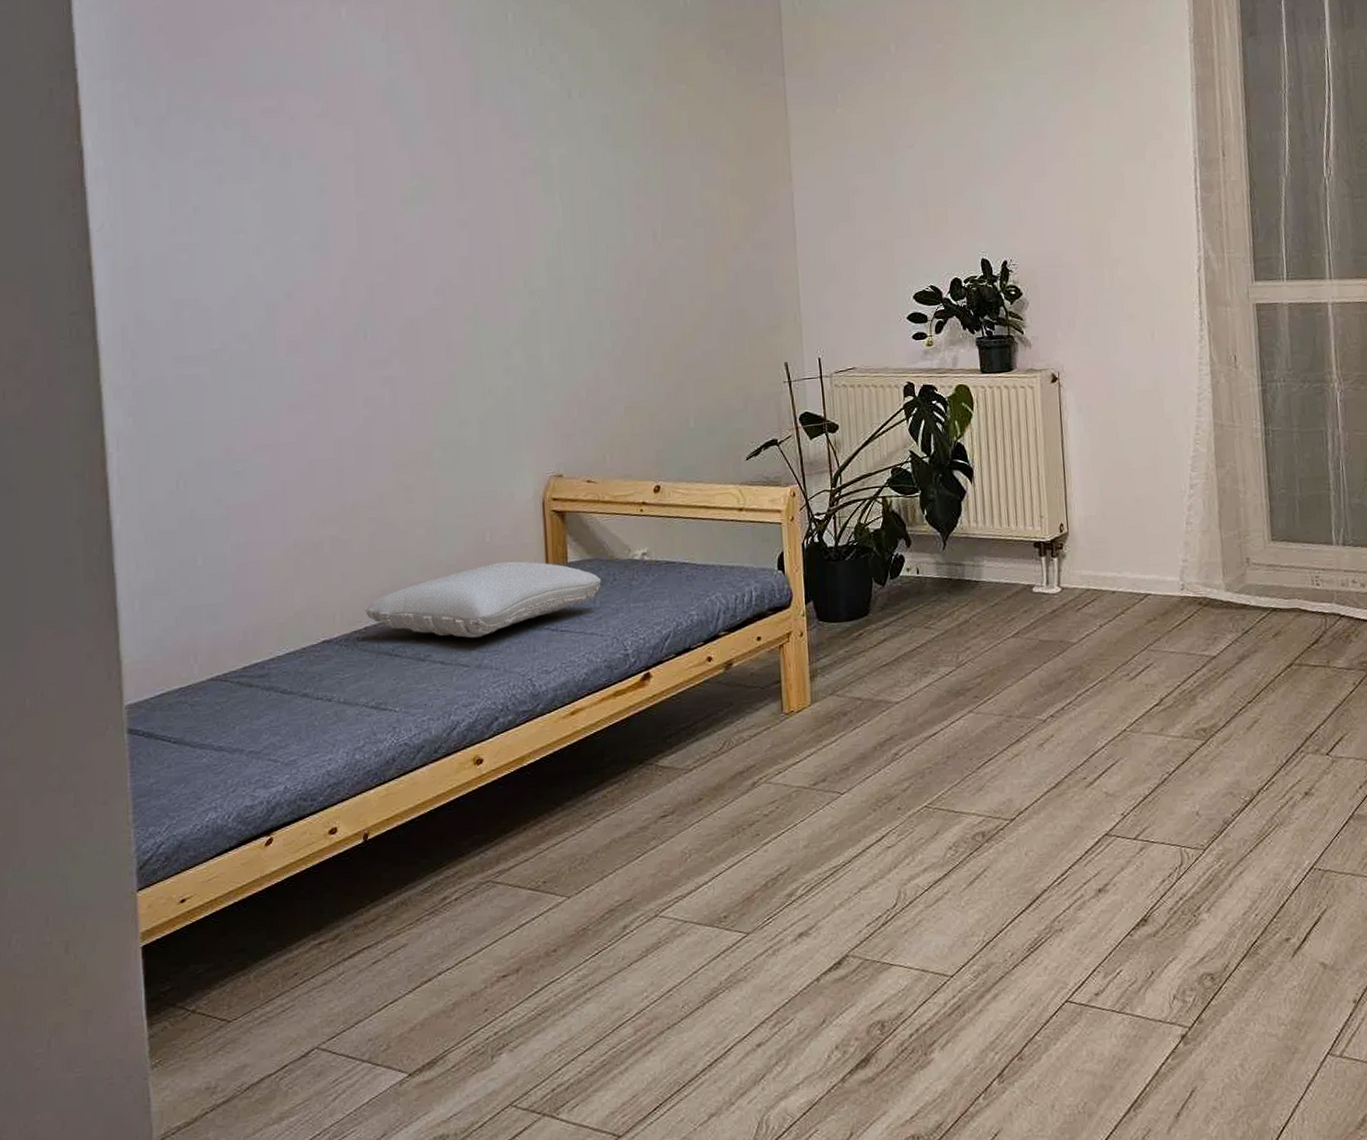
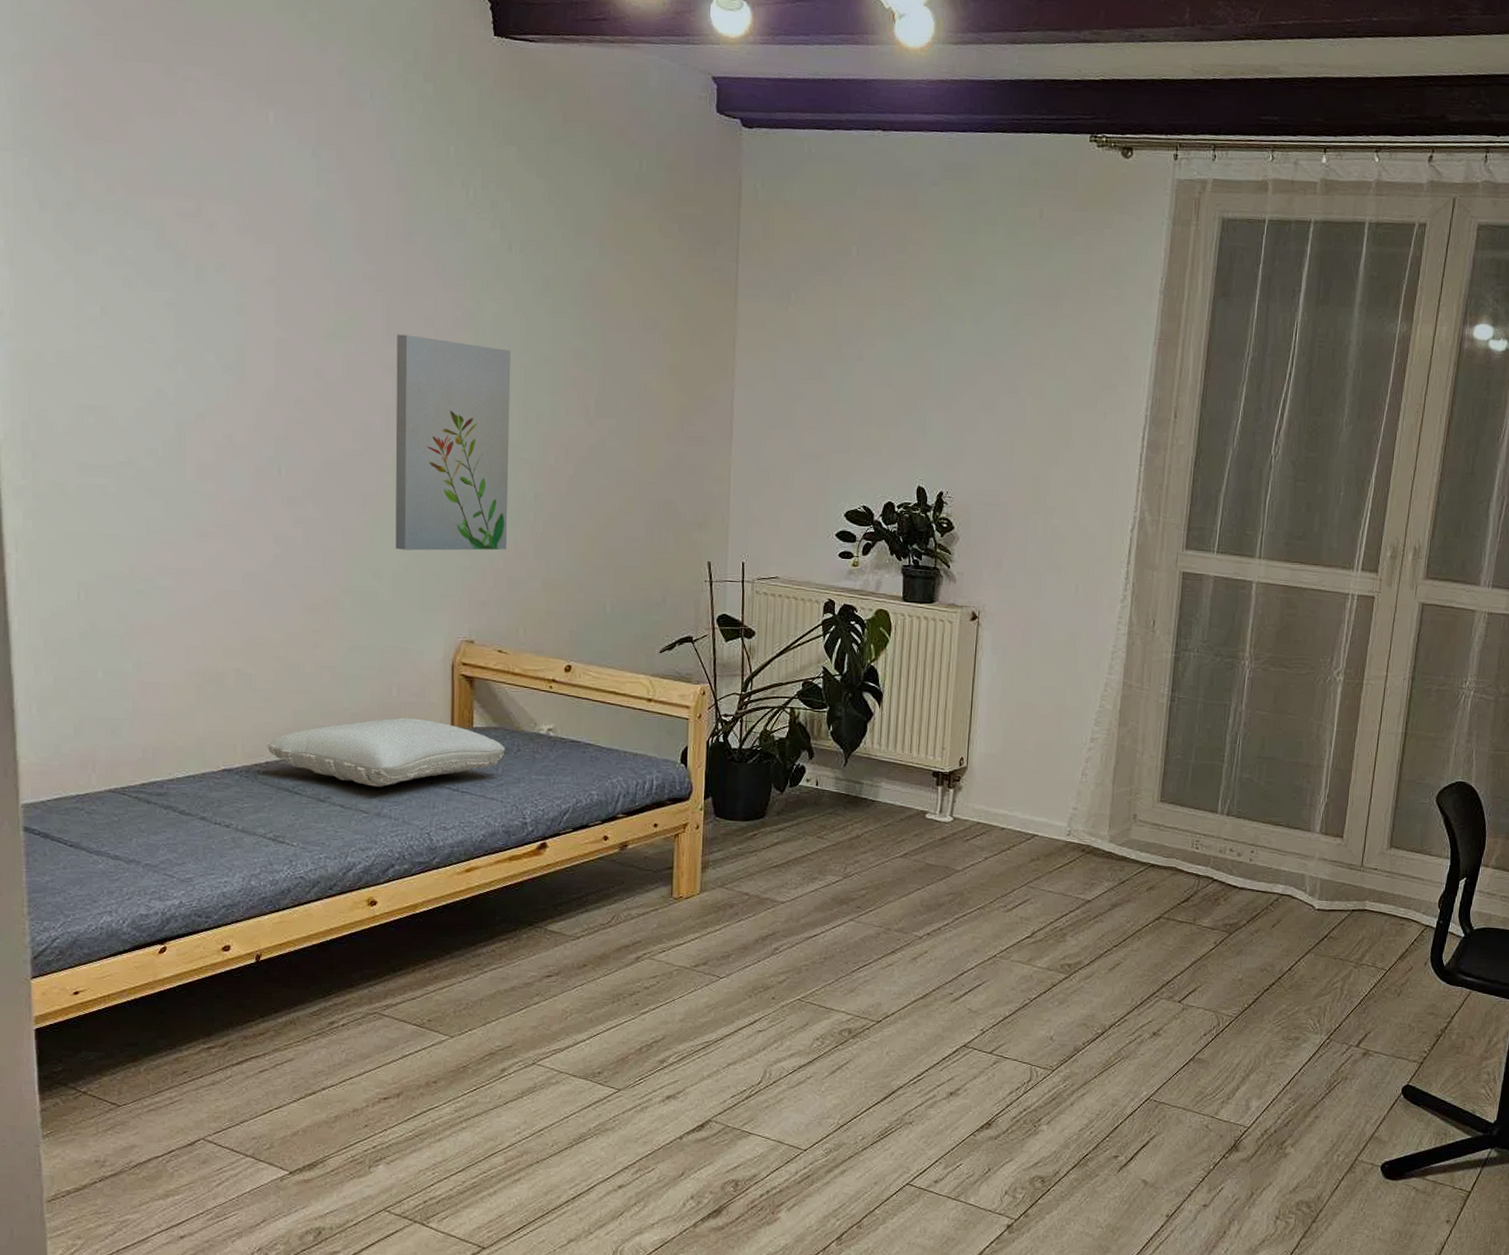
wall art: none [469,188,588,395] -> present [395,334,511,551]

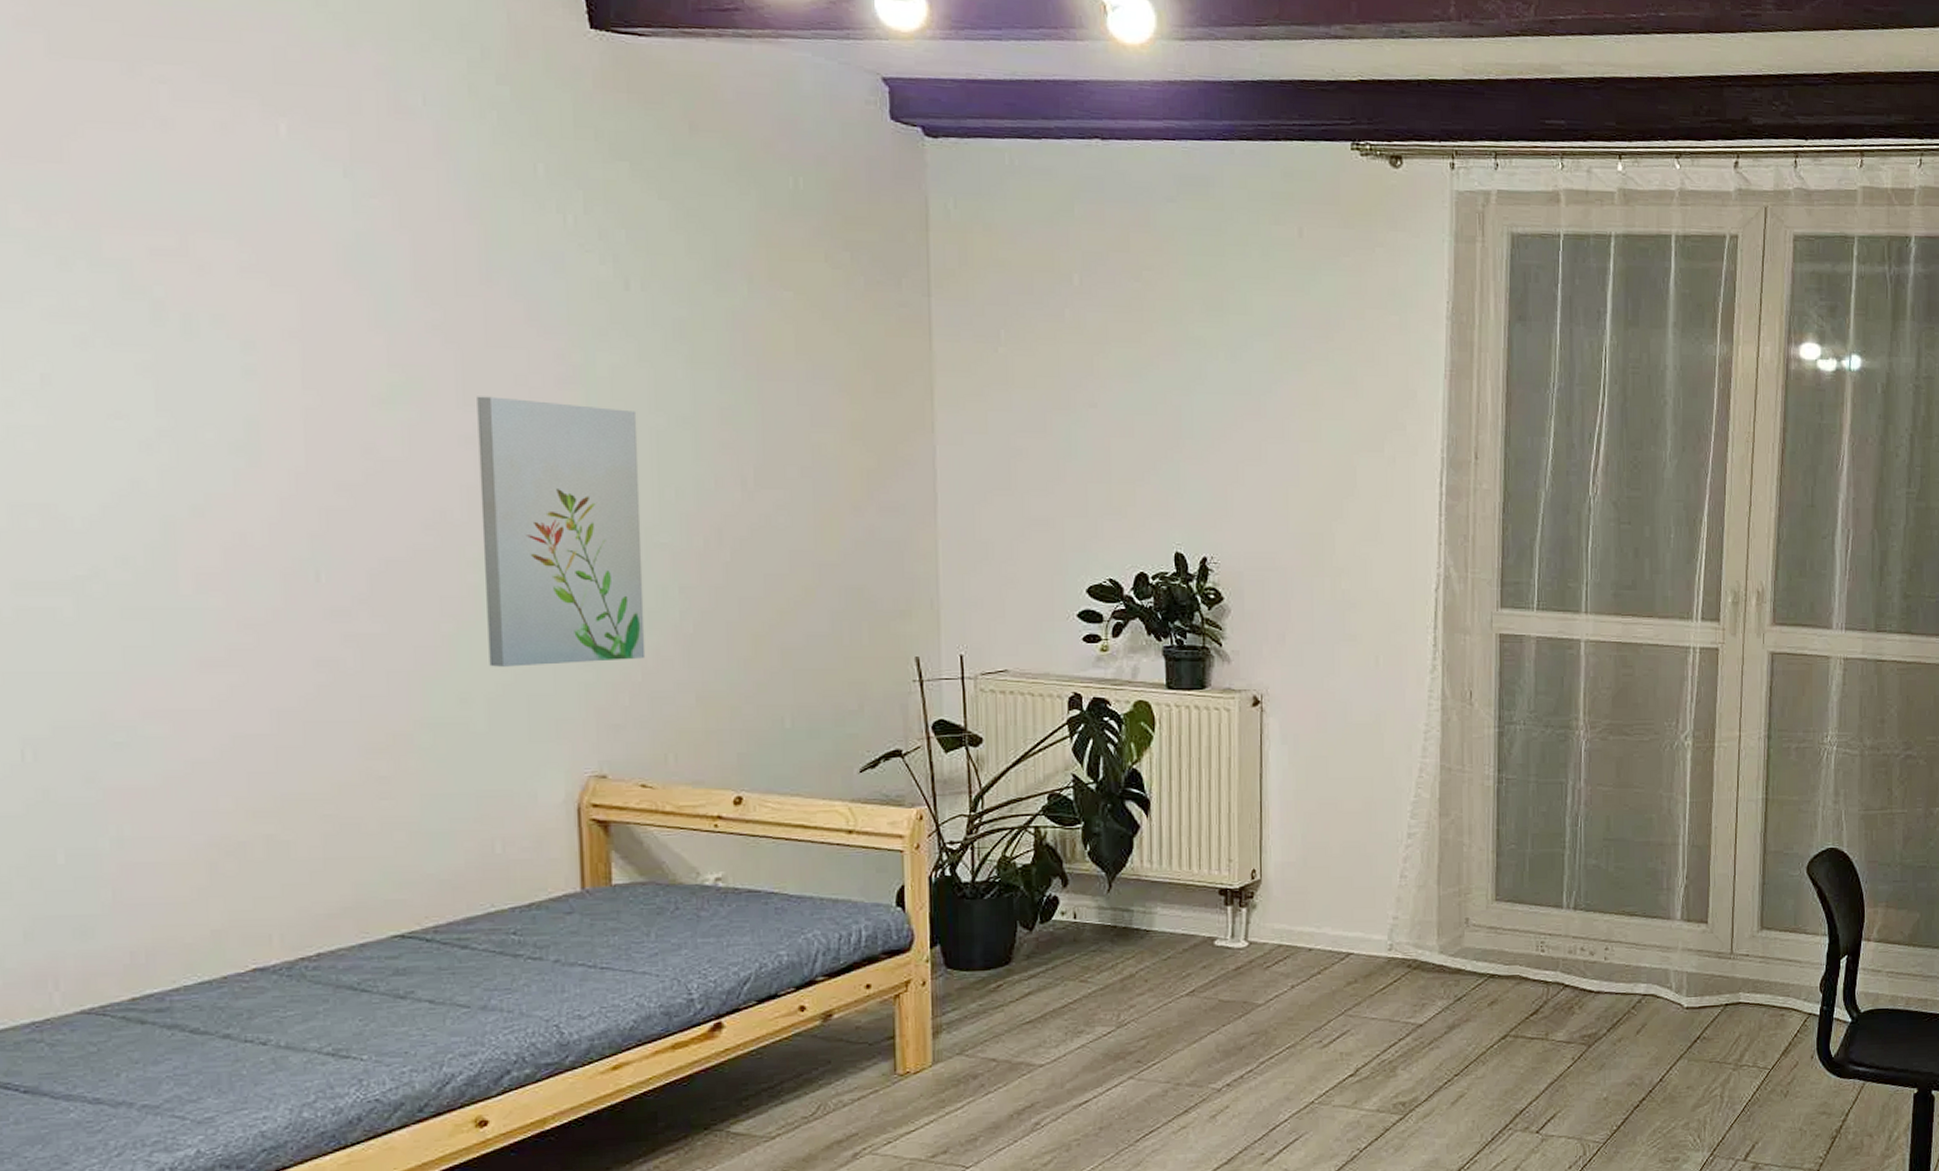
pillow: present [266,717,505,787] -> none [315,879,658,973]

